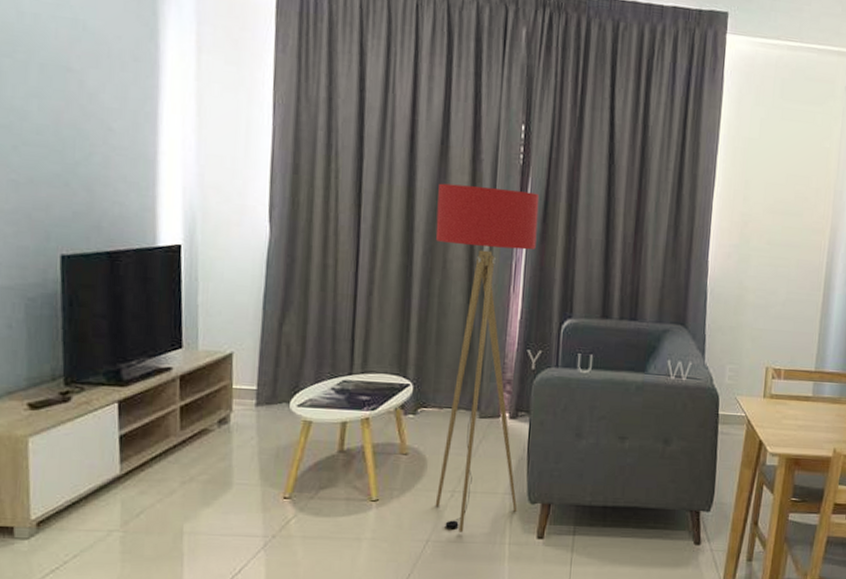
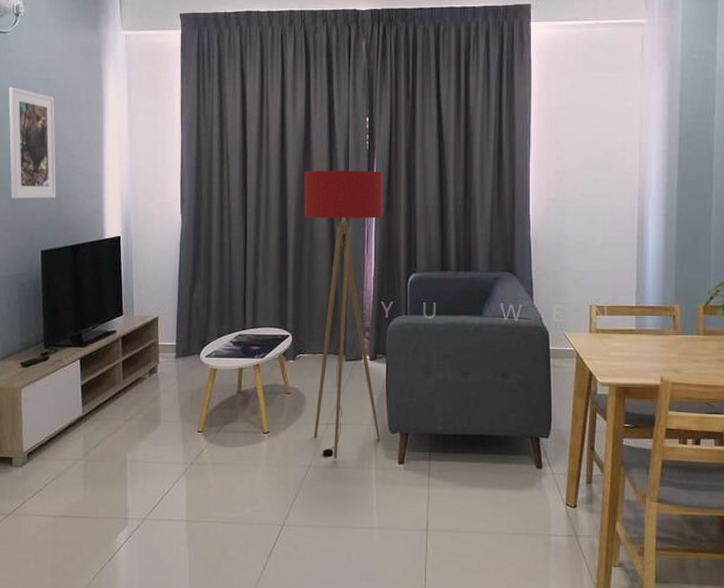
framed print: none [11,22,86,186] -> present [8,87,57,199]

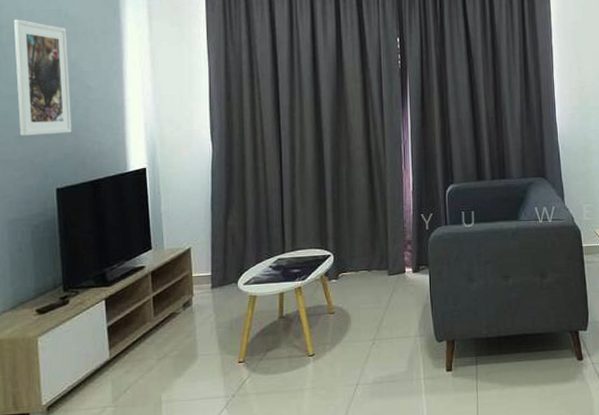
floor lamp: present [304,171,384,459] -> none [338,89,428,374]

